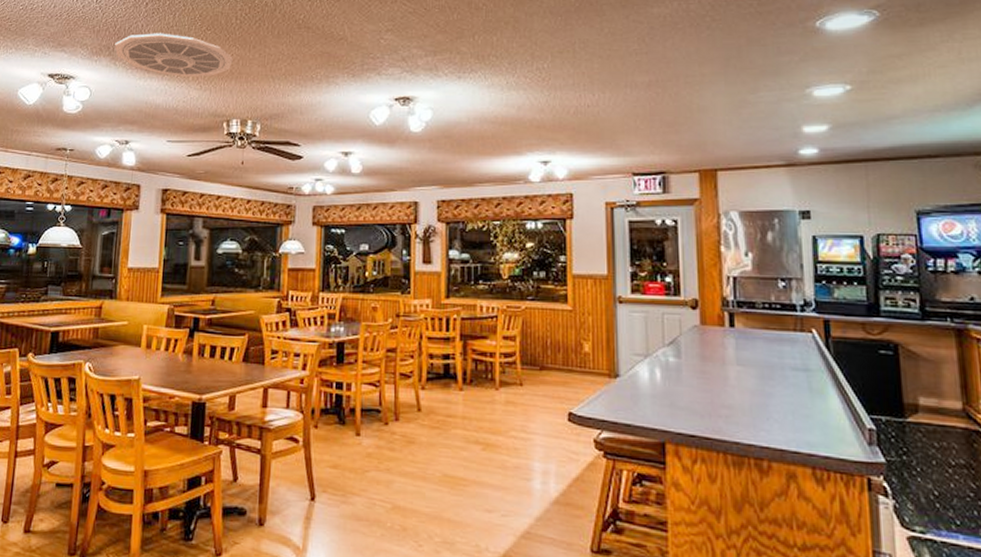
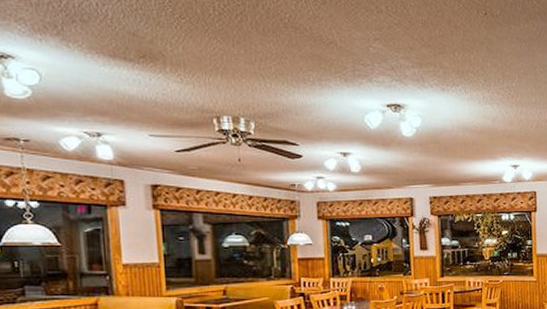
ceiling vent: present [114,33,233,77] -> none [63,13,216,70]

